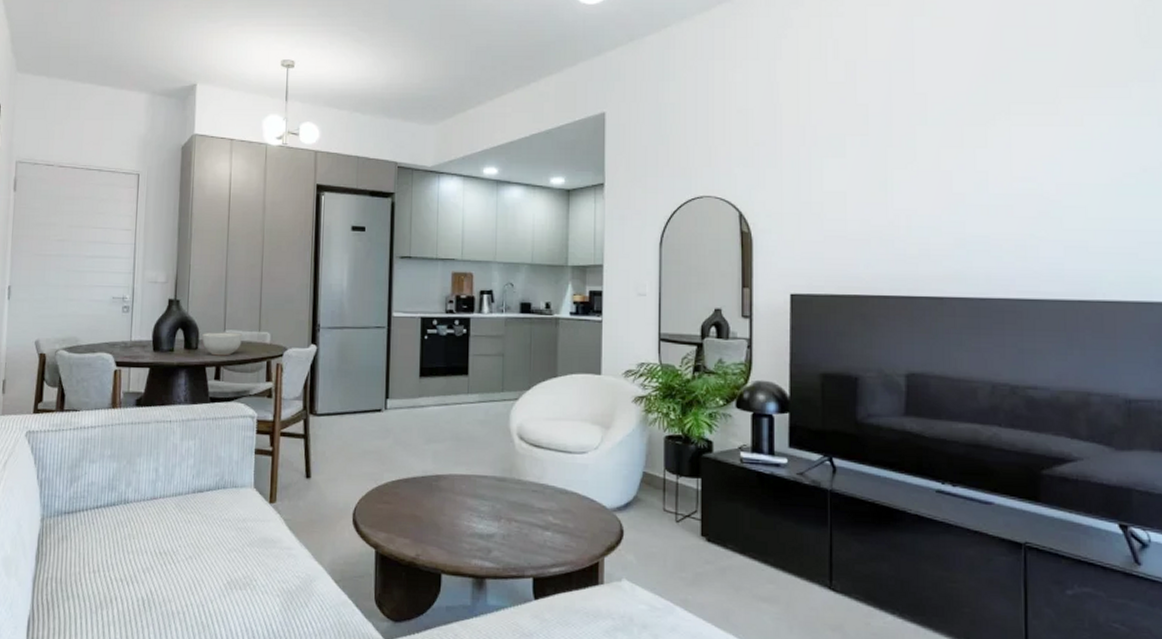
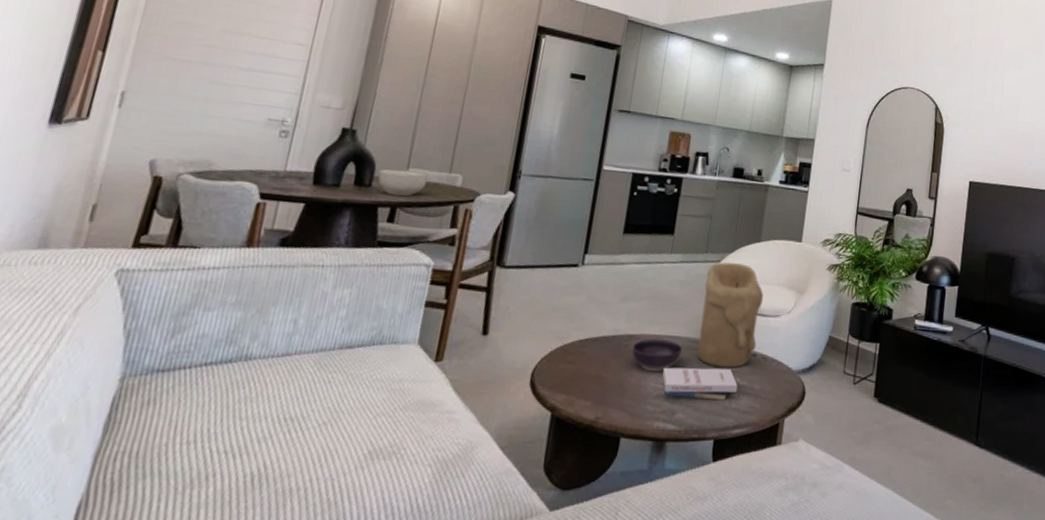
bowl: none [442,478,492,510] -> present [632,338,684,371]
books: none [474,506,551,539] -> present [662,367,738,401]
candle: none [505,400,566,506] -> present [697,262,763,368]

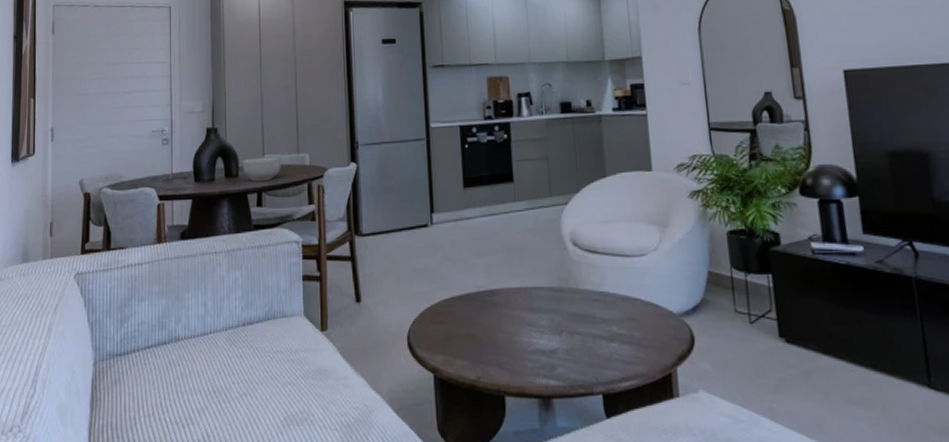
bowl: present [632,338,684,371] -> none [497,291,549,325]
books: present [662,367,738,401] -> none [533,316,616,352]
candle: present [697,262,763,368] -> none [556,203,627,316]

